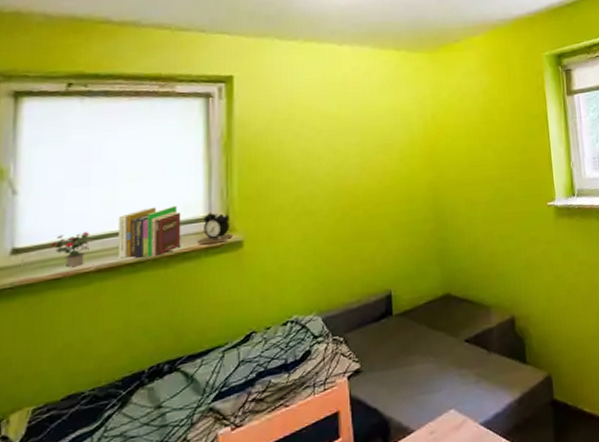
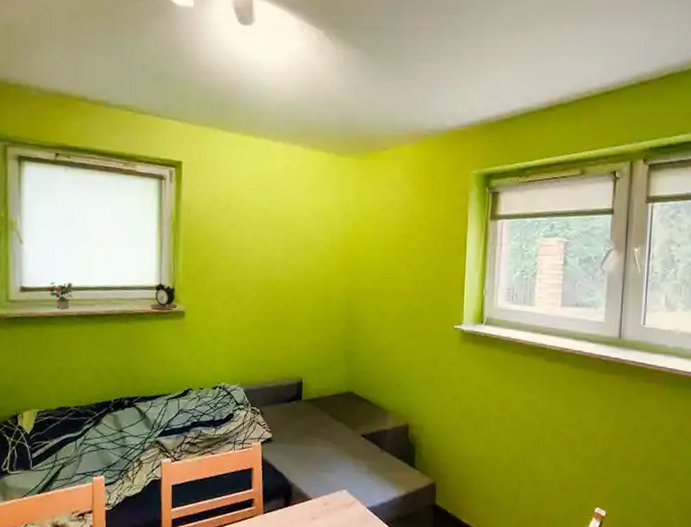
books: present [117,206,181,259] -> none [92,270,139,313]

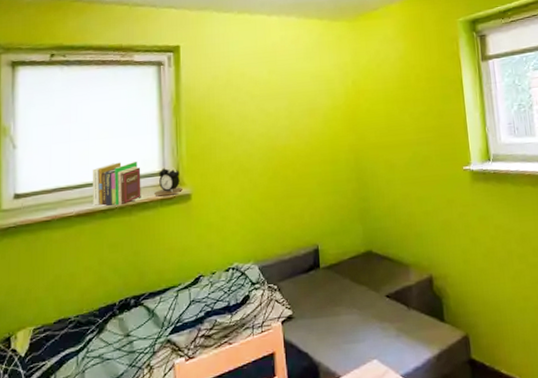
potted flower: present [46,282,73,310] -> none [42,182,71,212]
books: none [92,270,139,313] -> present [92,161,141,206]

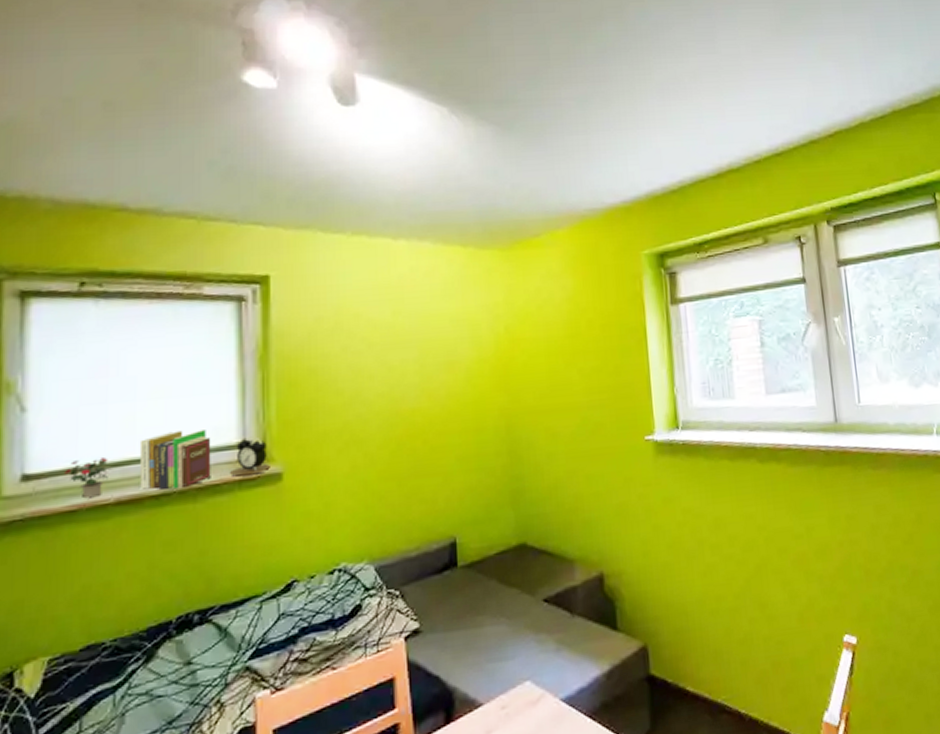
potted flower: none [42,182,71,212] -> present [64,458,108,499]

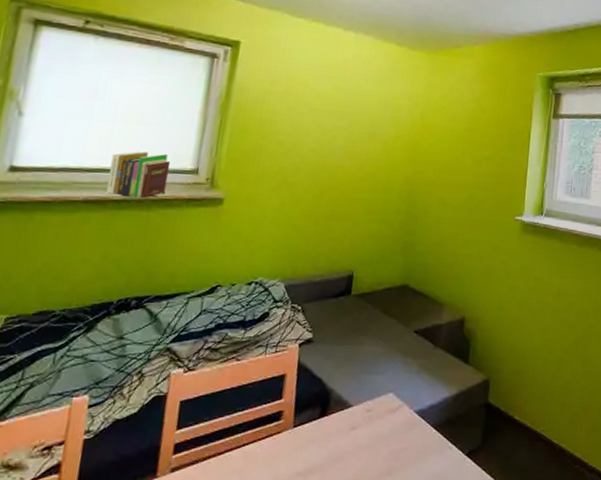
potted flower: present [64,458,108,499] -> none [45,162,84,194]
alarm clock: present [229,436,270,477] -> none [180,166,215,197]

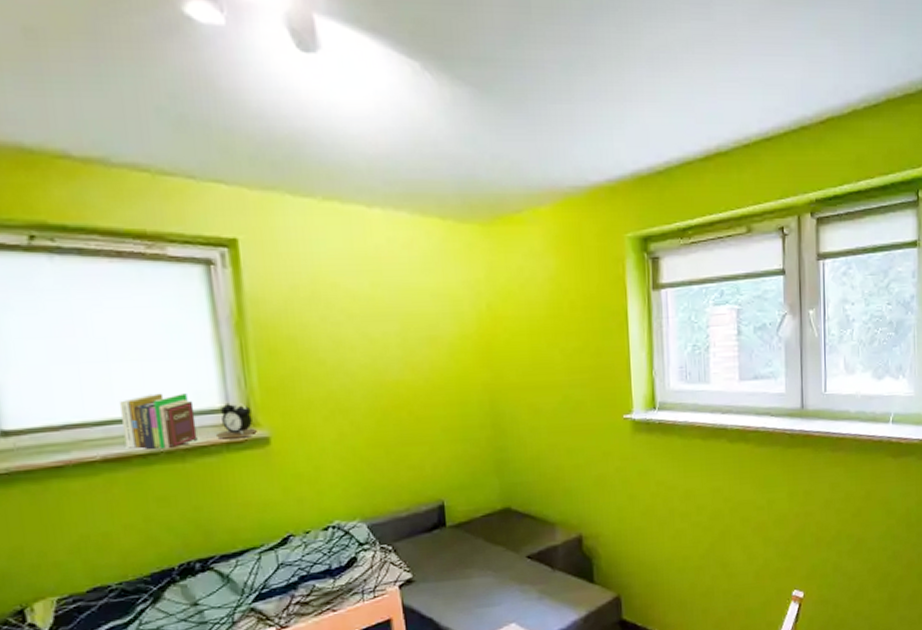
alarm clock: none [180,166,215,197] -> present [215,402,257,439]

